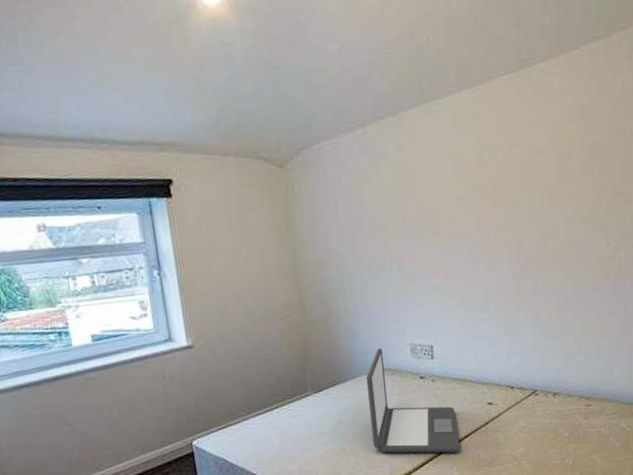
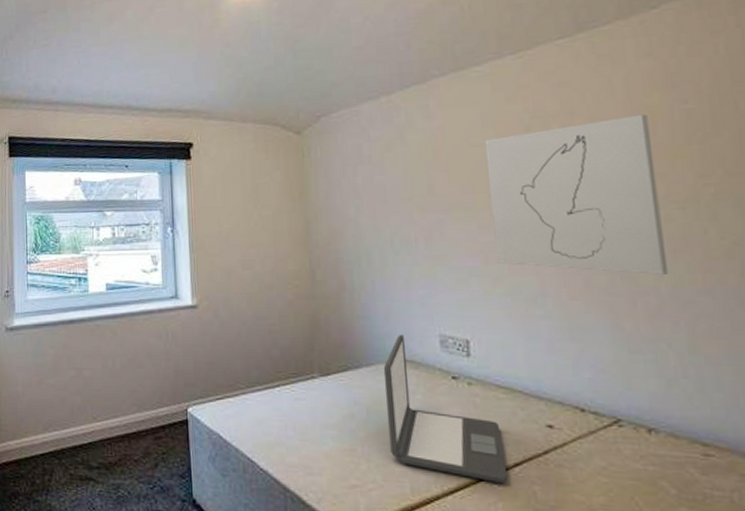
wall art: none [446,144,573,280] -> present [484,114,669,276]

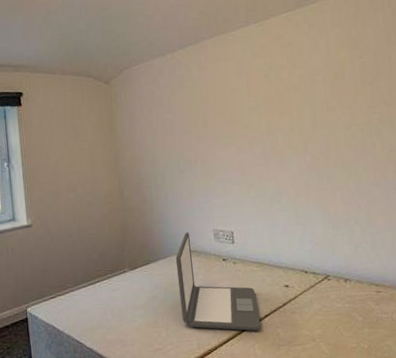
wall art: present [484,114,669,276] -> none [239,66,355,176]

